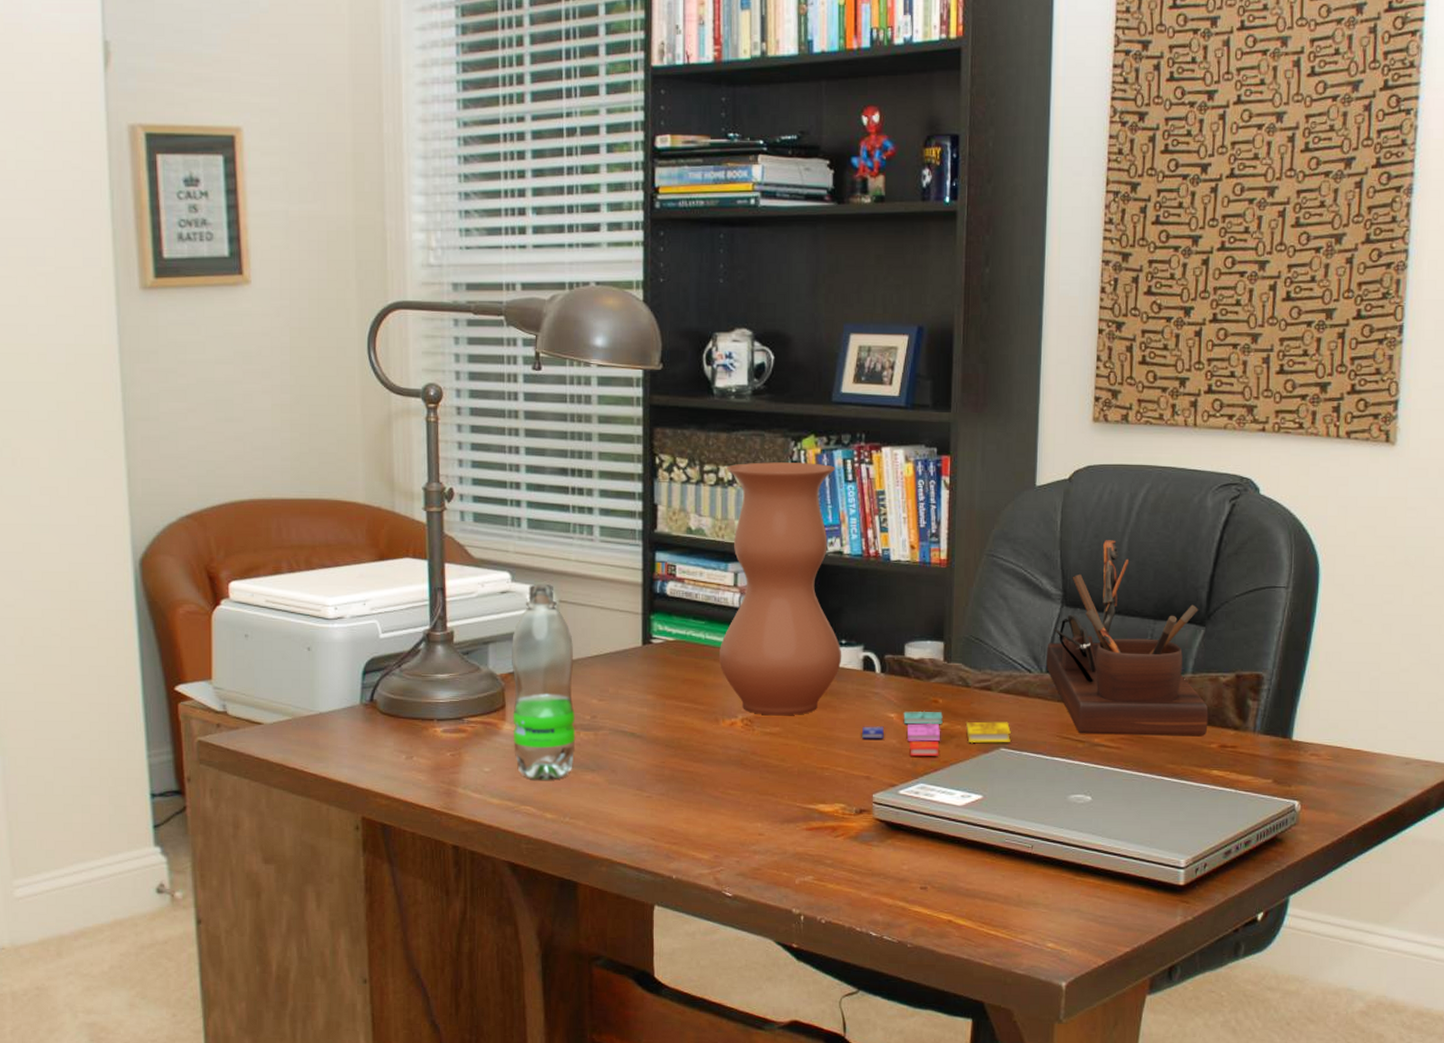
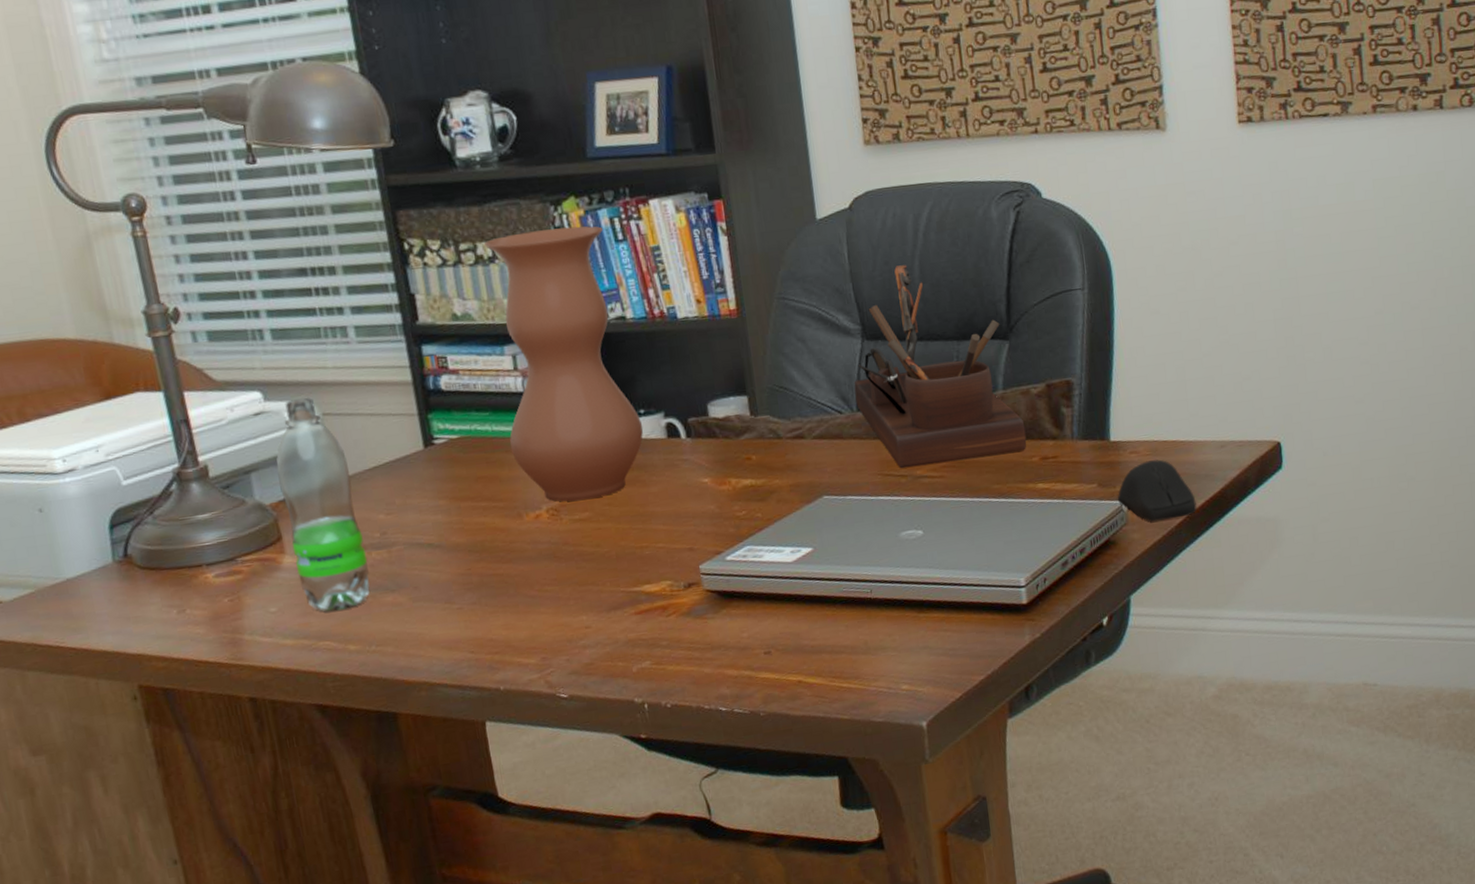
books: present [862,711,1011,757] -> none [677,468,832,520]
computer mouse: none [1292,766,1372,827] -> present [1117,459,1197,522]

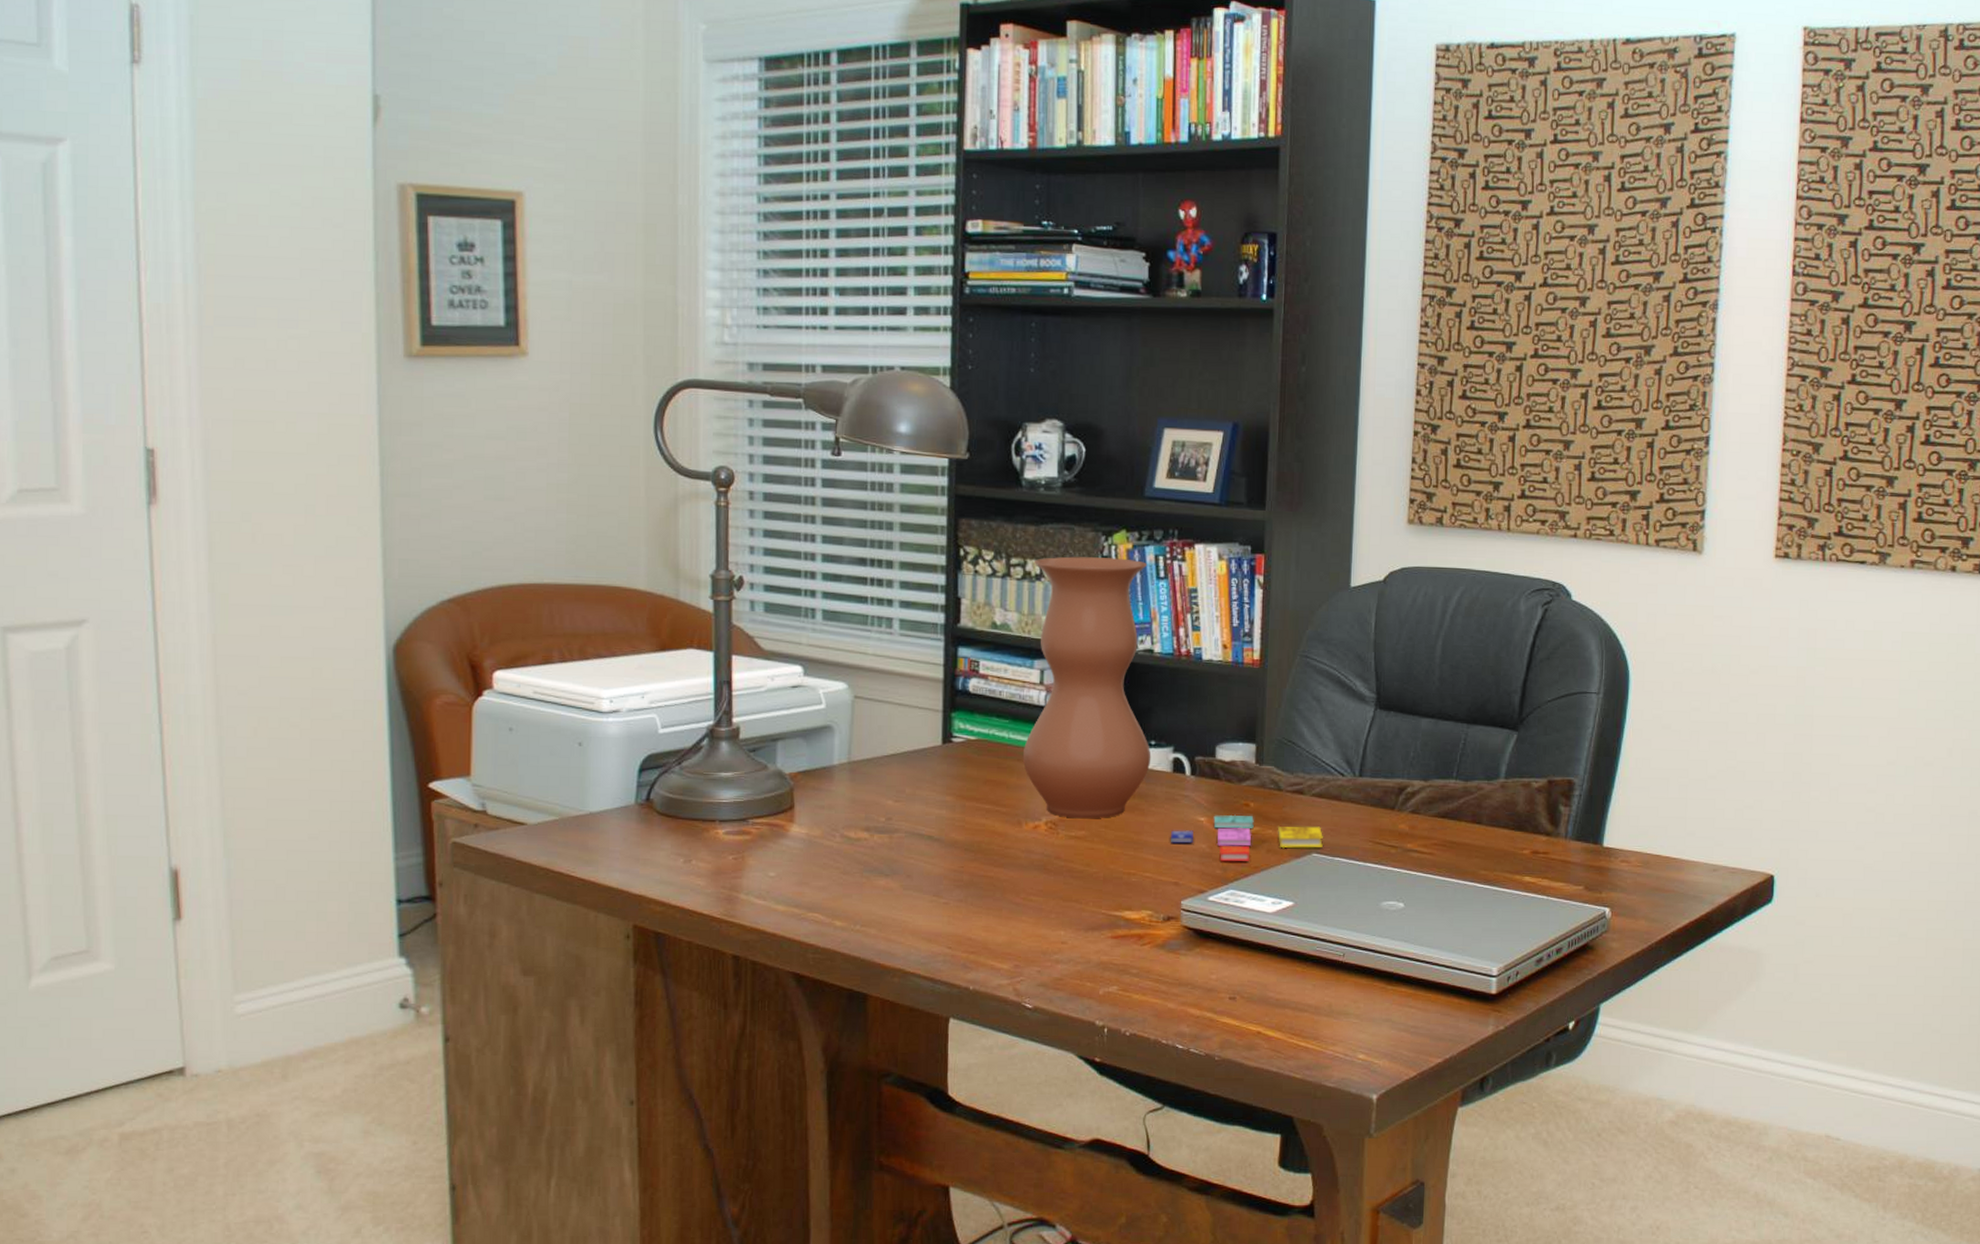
bottle: present [276,398,370,612] -> none [801,679,869,886]
books: none [677,468,832,520] -> present [1171,814,1323,862]
desk organizer: present [854,265,1027,469] -> none [1359,643,1521,841]
computer mouse: present [1117,459,1197,522] -> none [1602,872,1681,934]

